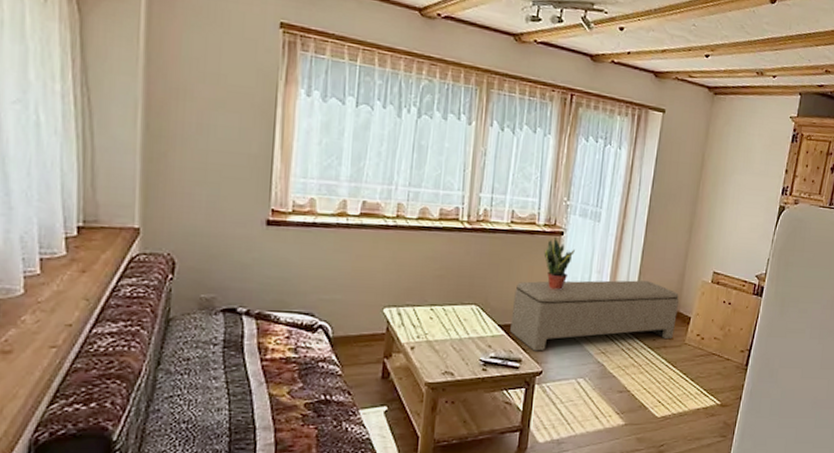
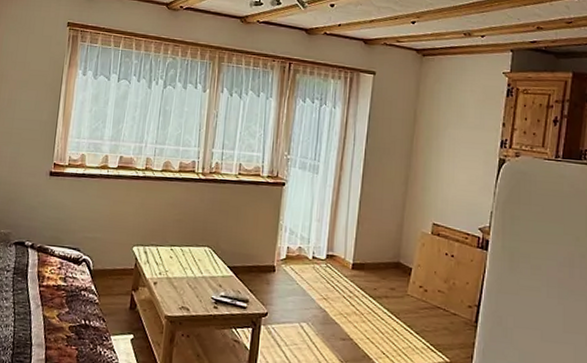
bench: present [510,280,680,351] -> none [238,227,399,294]
potted plant: present [543,236,575,291] -> none [267,187,296,237]

